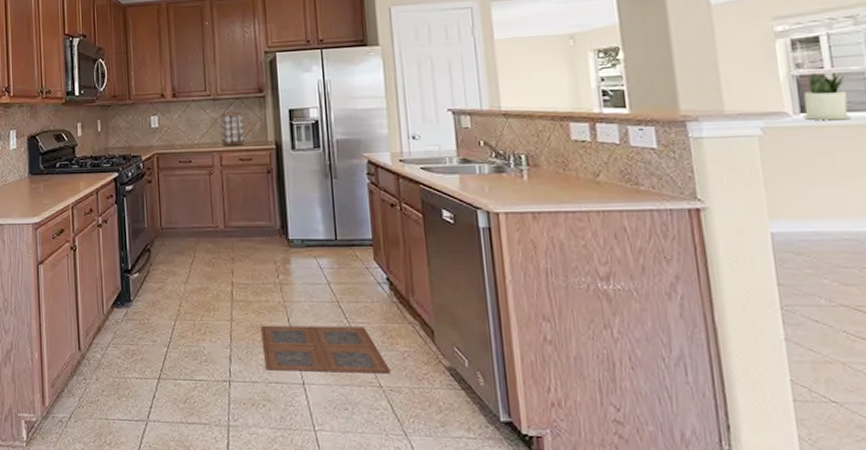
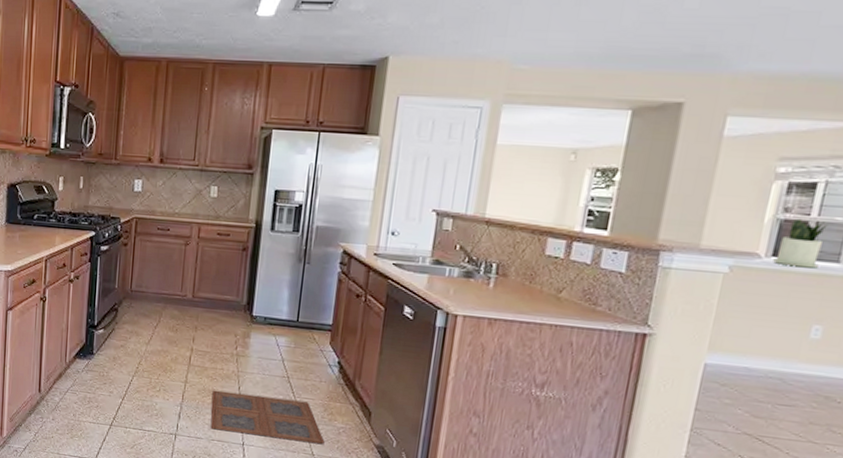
spice rack: present [220,107,244,146] -> none [203,181,228,220]

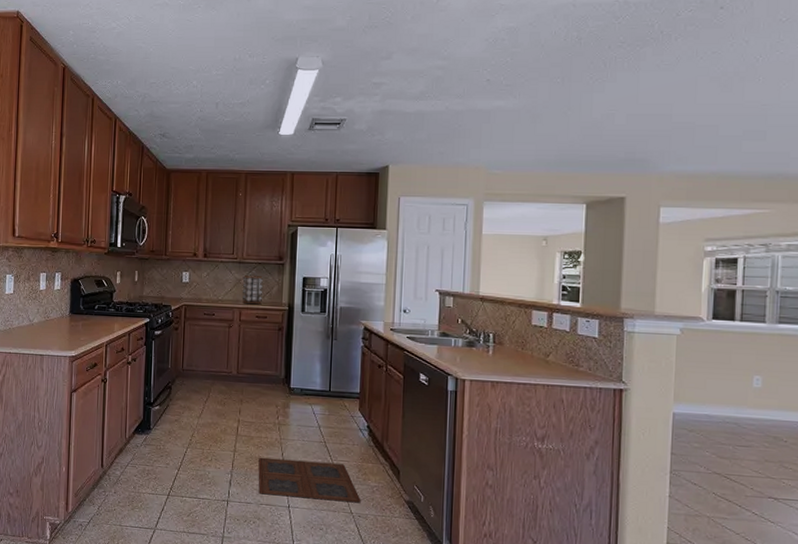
spice rack: none [203,181,228,220] -> present [243,271,263,305]
planter: present [771,218,828,269] -> none [712,287,751,328]

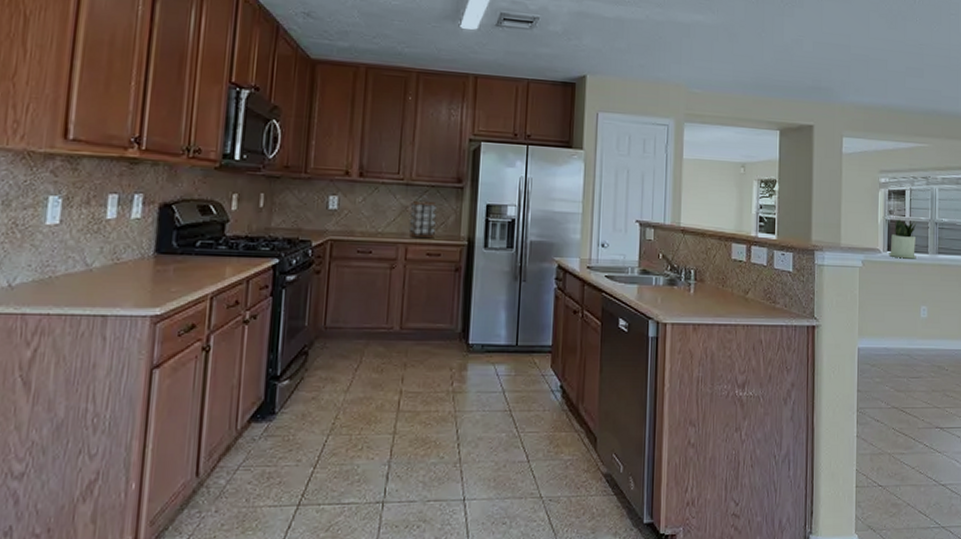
floor mat: present [258,457,361,502] -> none [425,436,552,487]
planter: none [712,287,751,328] -> present [888,219,917,259]

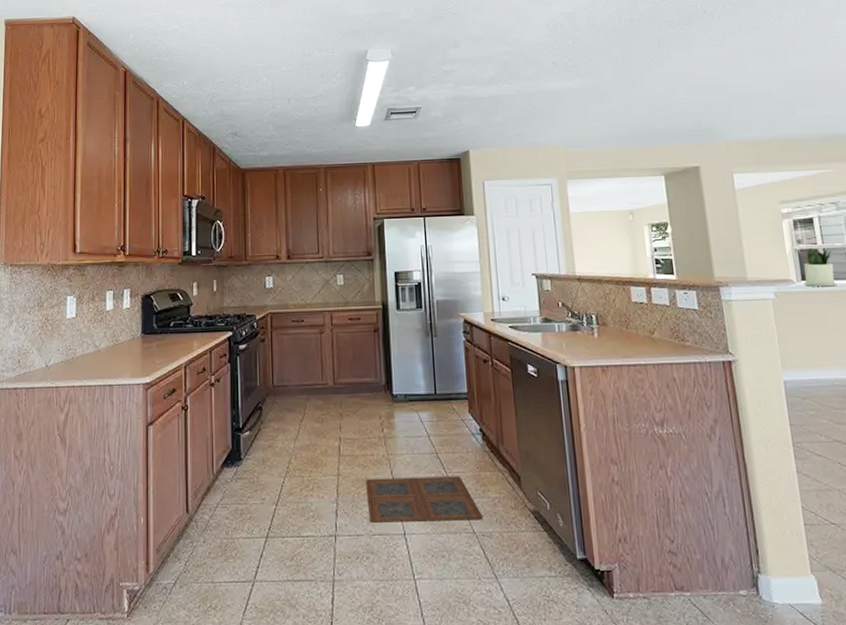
spice rack: present [410,196,437,239] -> none [332,269,354,306]
floor mat: none [425,436,552,487] -> present [366,476,483,523]

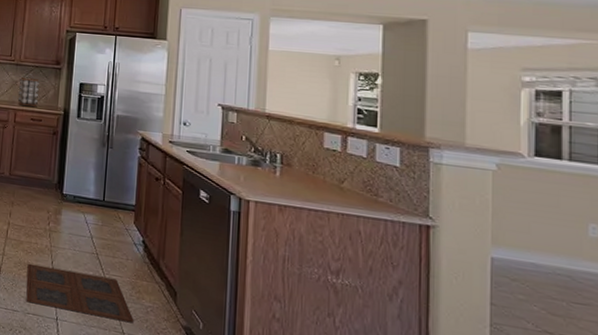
spice rack: none [332,269,354,306] -> present [18,74,39,107]
planter: present [802,247,837,287] -> none [535,122,581,169]

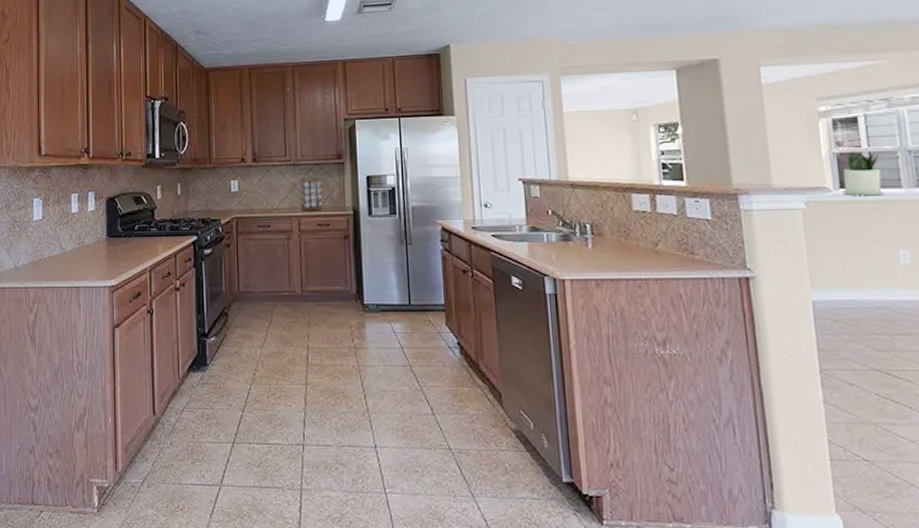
floor mat: present [26,263,134,322] -> none [335,389,460,435]
planter: none [535,122,581,169] -> present [840,150,885,196]

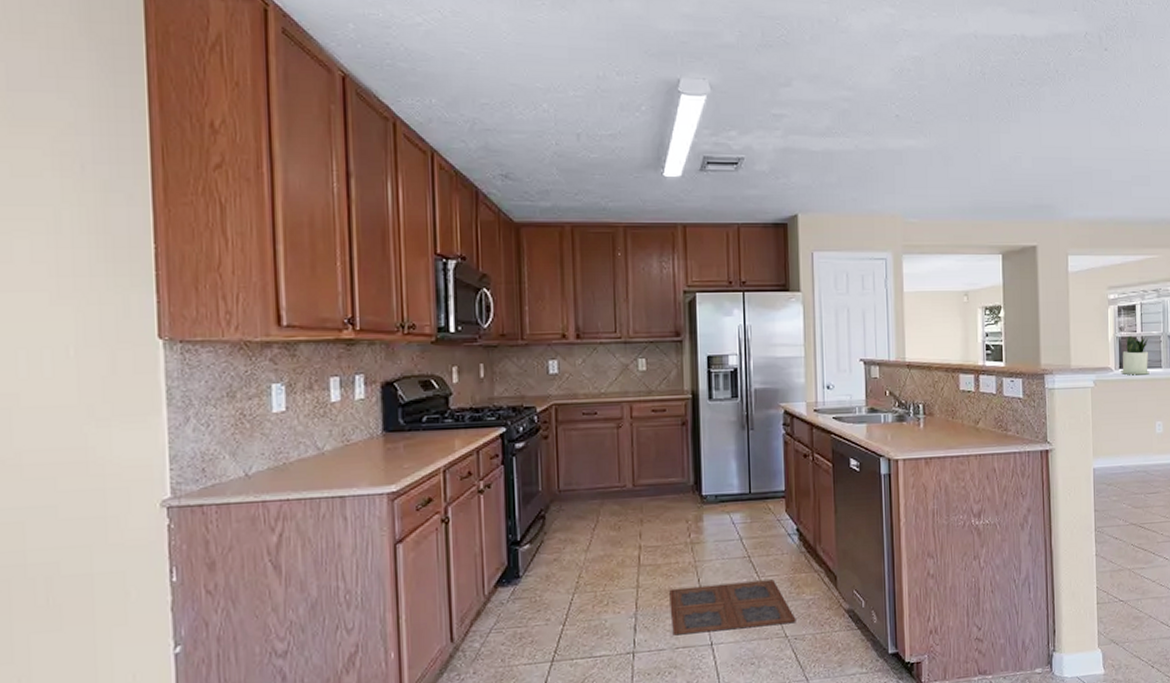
spice rack: present [300,173,323,211] -> none [632,352,658,396]
floor mat: none [335,389,460,435] -> present [669,579,796,635]

